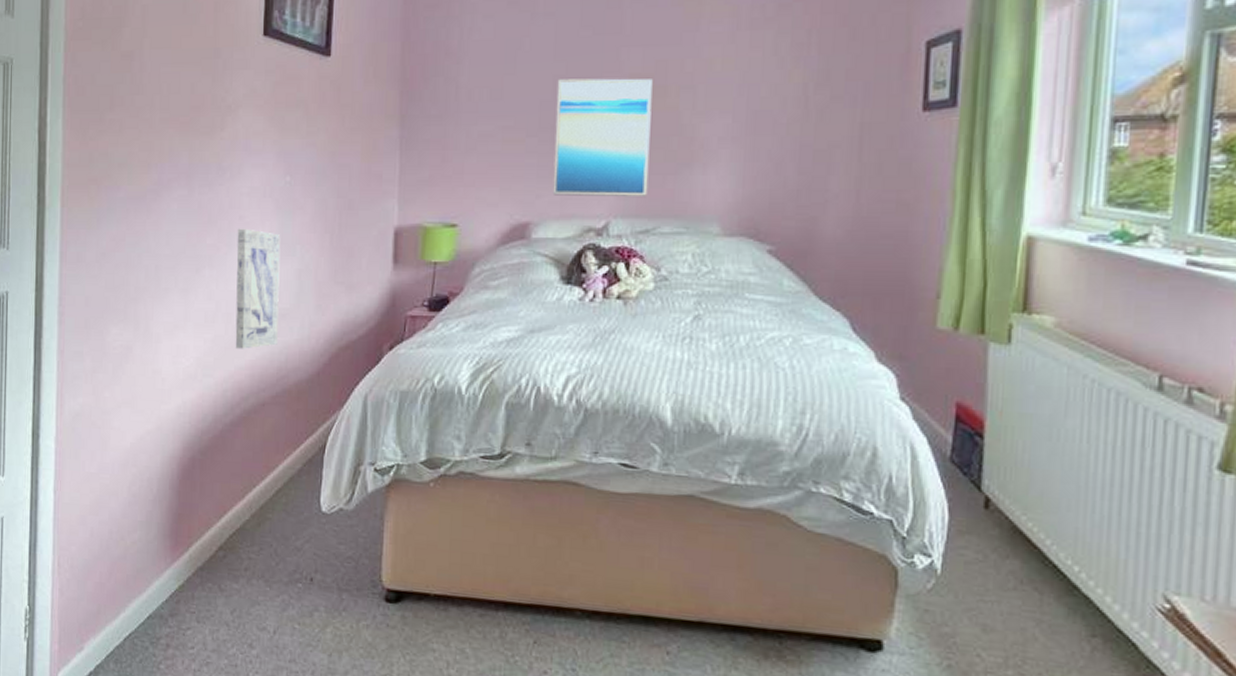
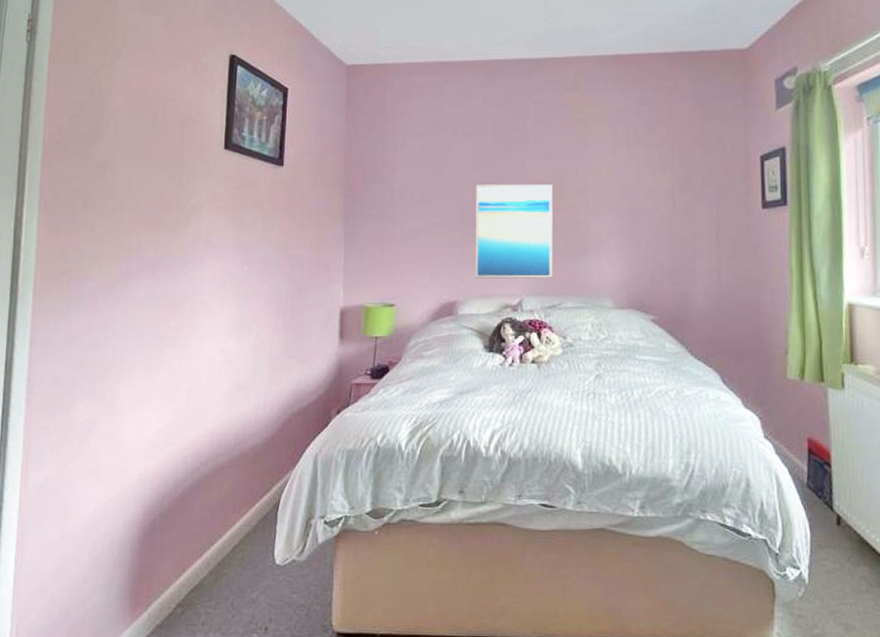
wall art: present [235,228,281,349] -> none [195,312,238,419]

